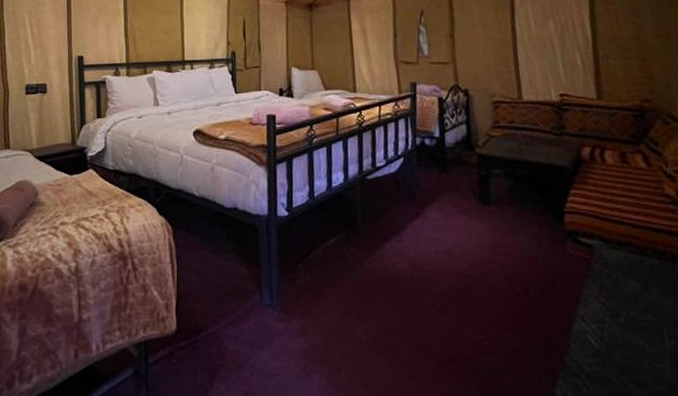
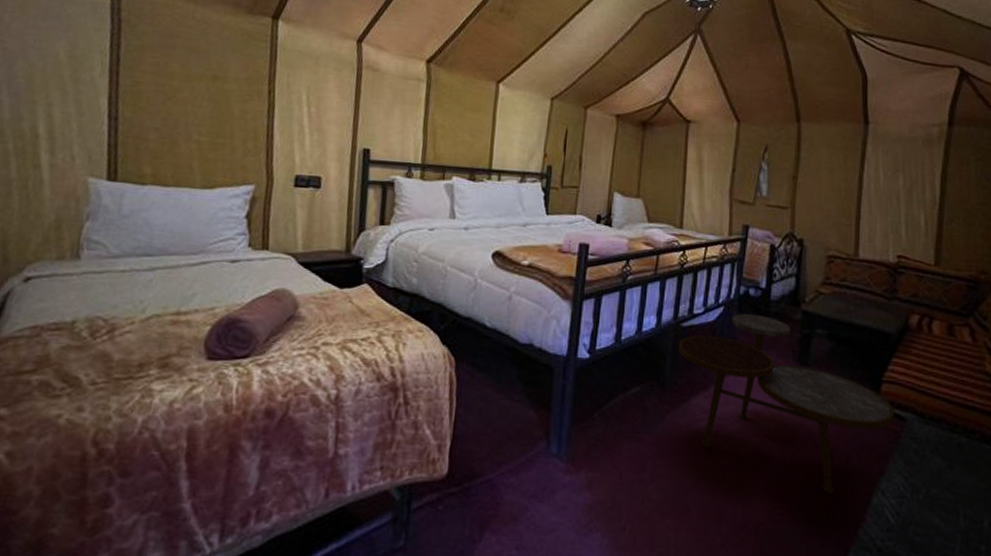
side table: none [367,161,582,323] -> present [679,313,894,494]

